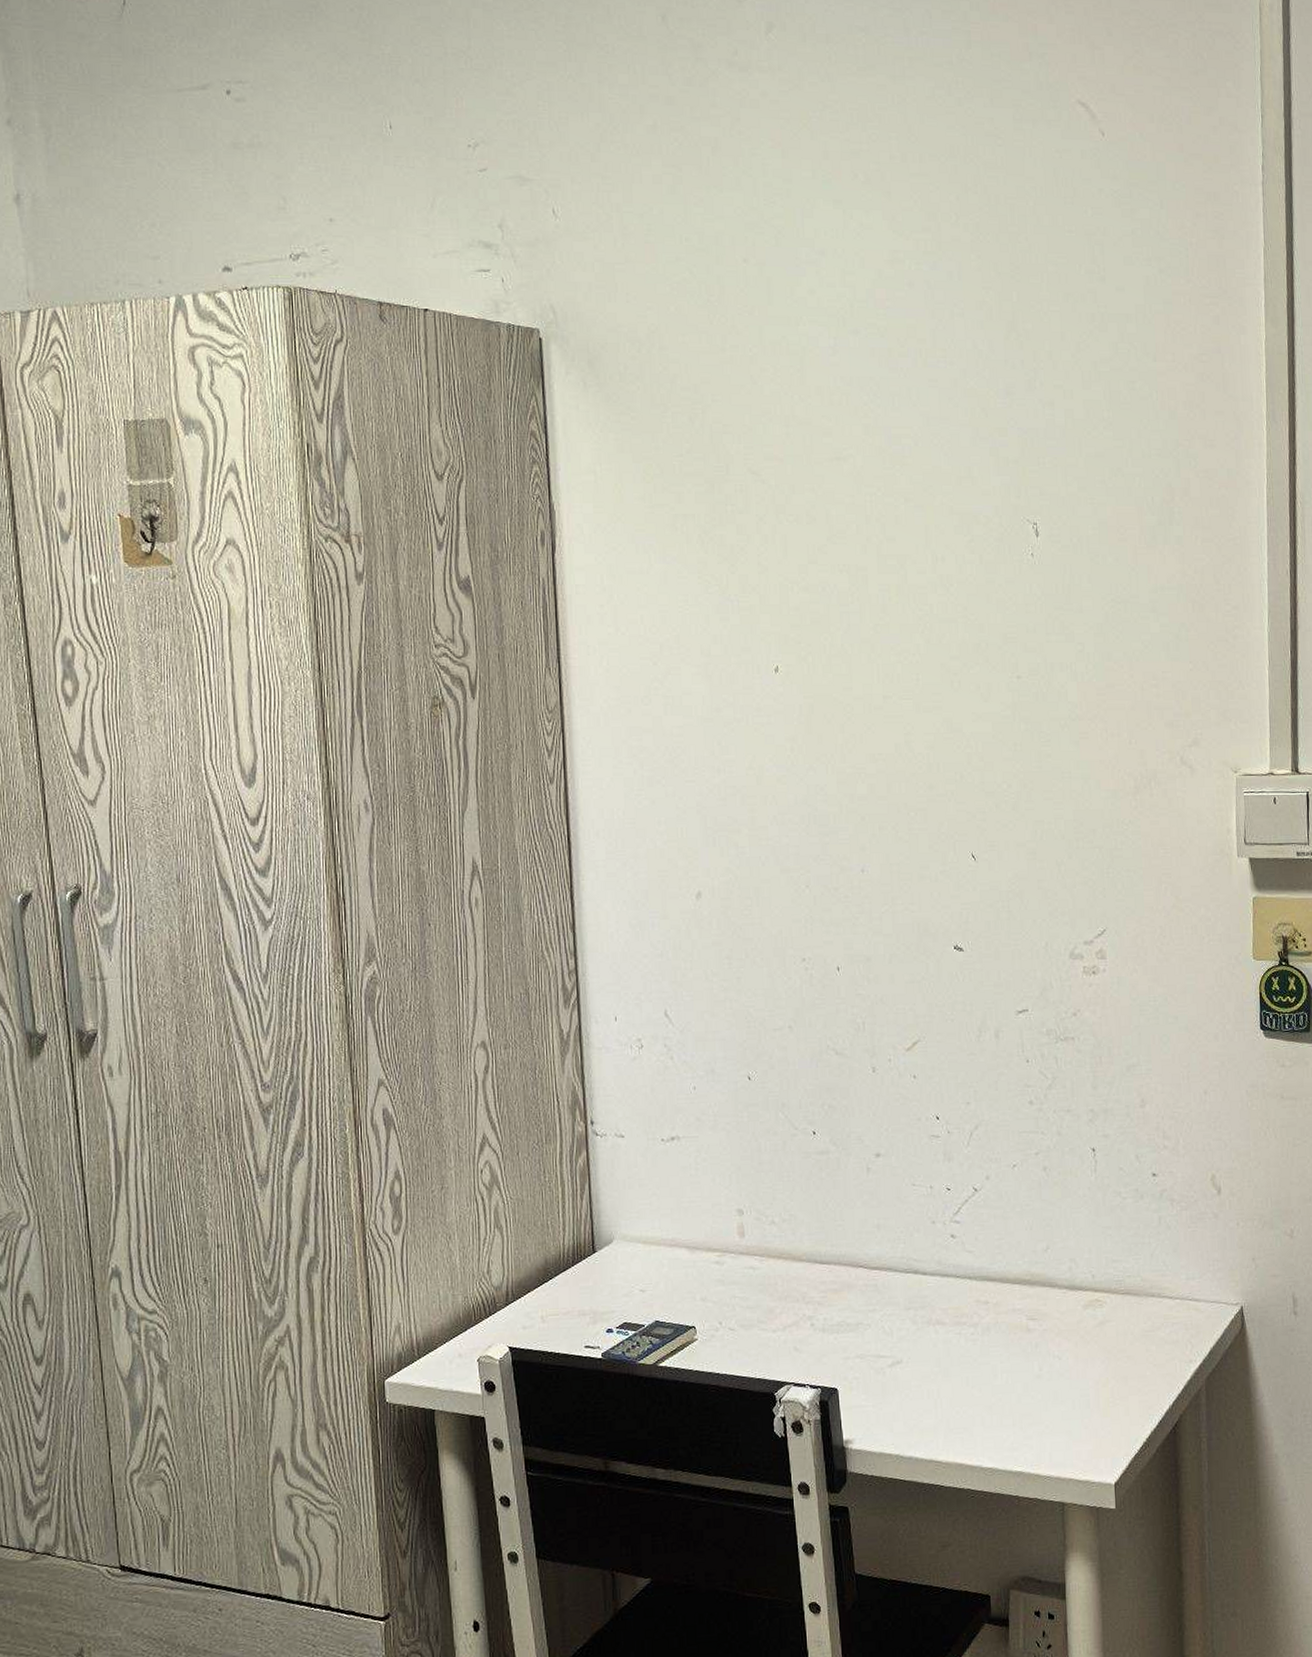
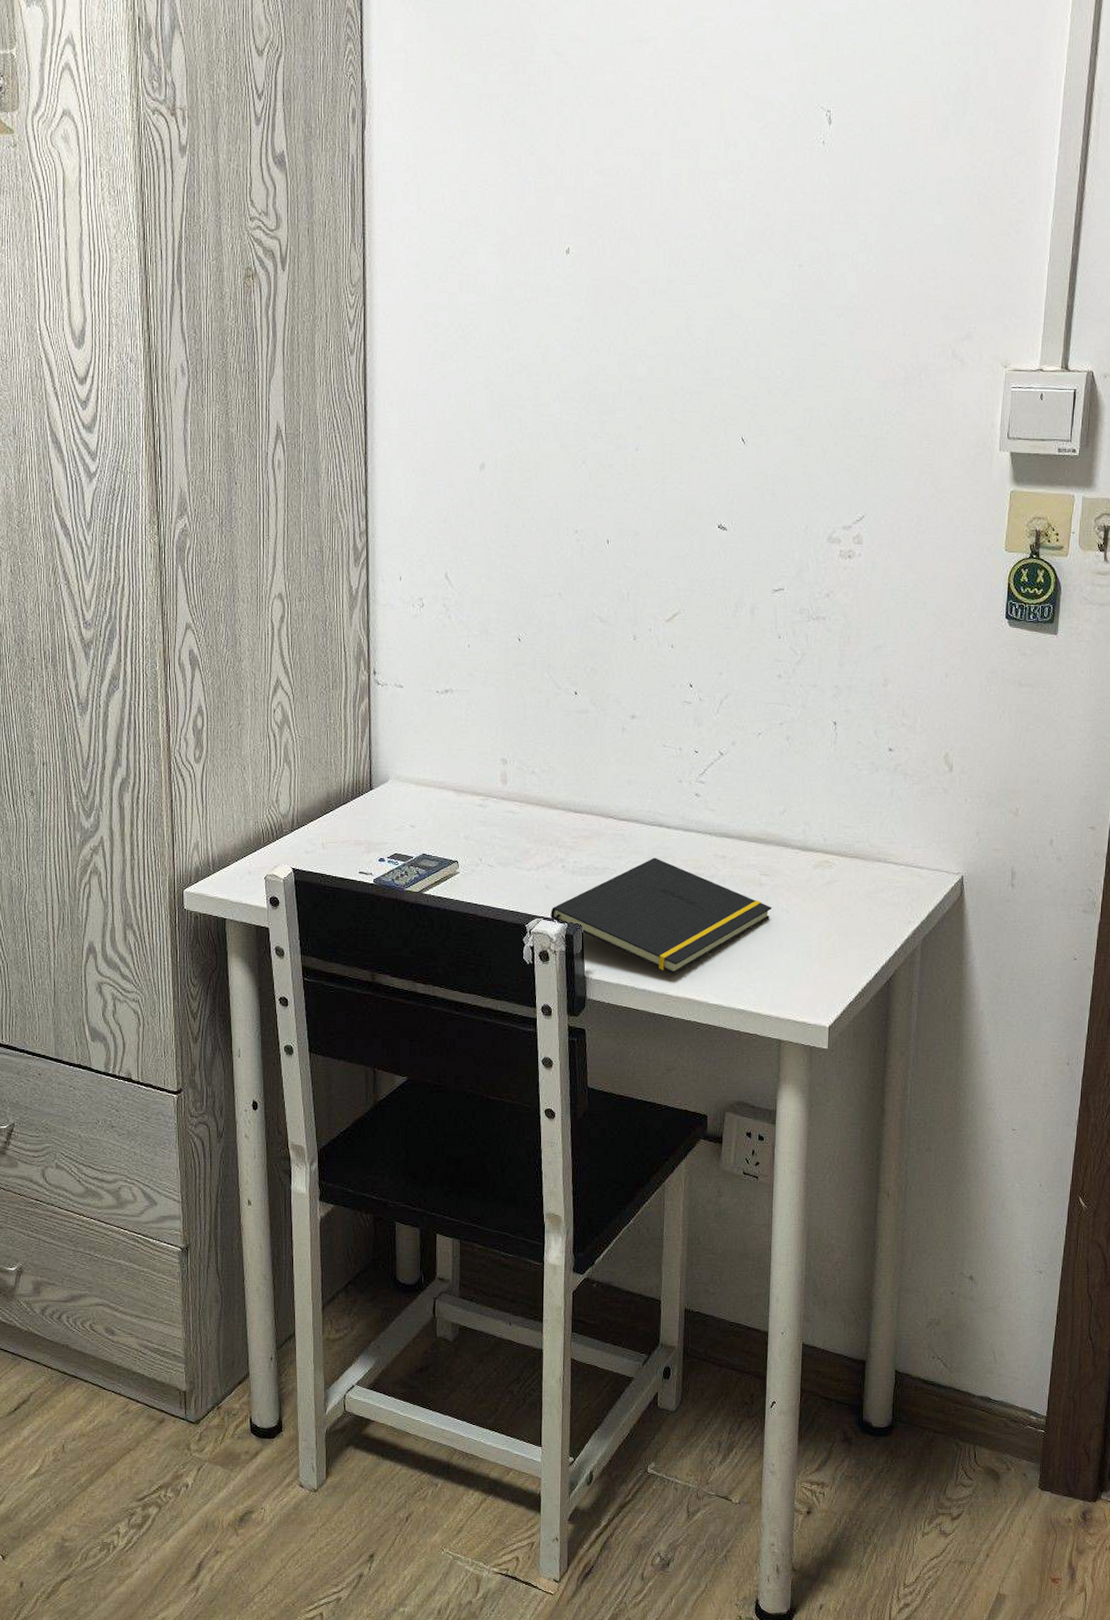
notepad: none [801,1308,1043,1438] -> present [550,858,772,975]

